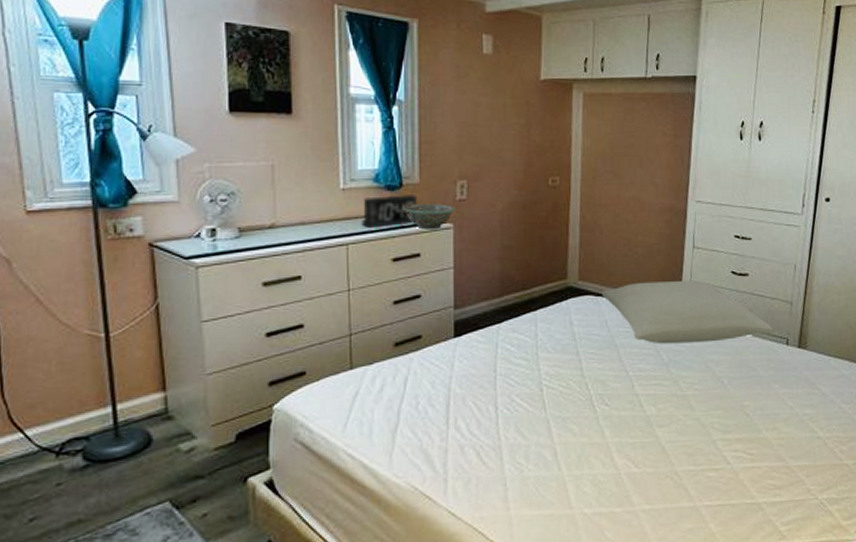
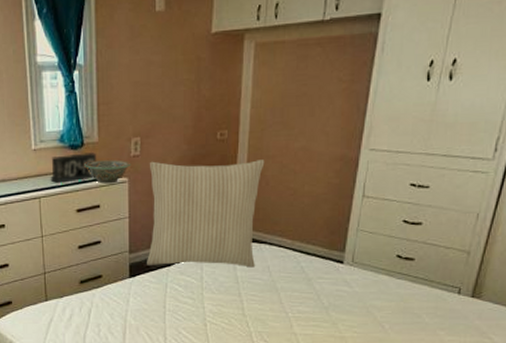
pillow: none [475,206,598,324] -> present [147,160,265,268]
pillow: present [601,280,774,344] -> none [265,228,445,289]

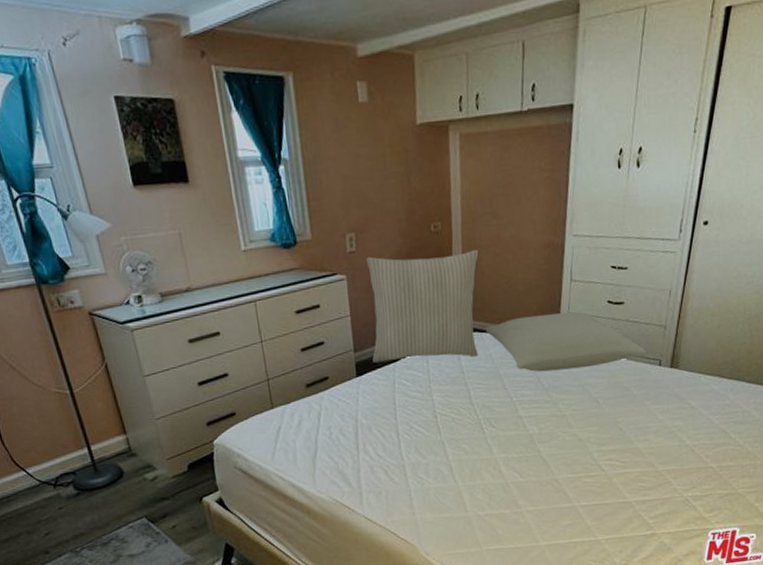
alarm clock: present [50,151,96,183] -> none [264,249,311,285]
decorative bowl: present [84,160,132,184] -> none [299,257,348,283]
pillow: none [265,228,445,289] -> present [485,311,647,372]

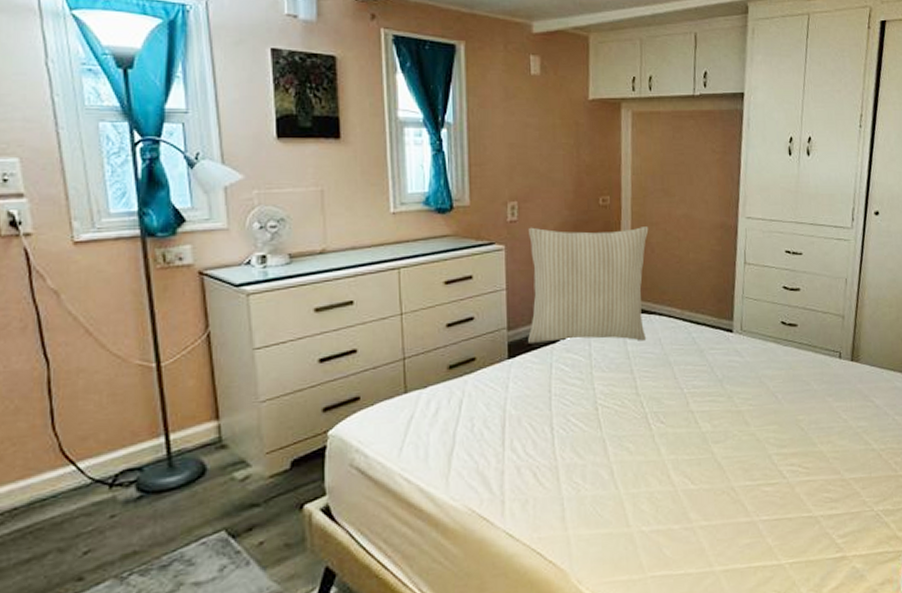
pillow: present [485,311,647,372] -> none [654,296,826,361]

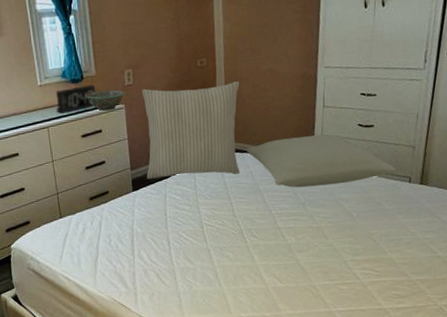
alarm clock: none [412,216,468,251] -> present [56,84,95,114]
decorative bowl: none [454,225,508,252] -> present [85,89,127,112]
pillow: none [654,296,826,361] -> present [246,134,398,188]

